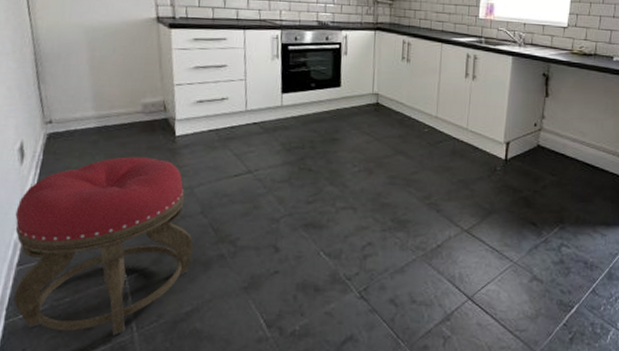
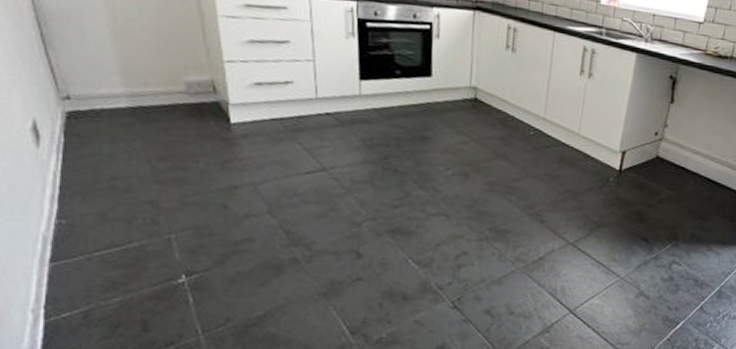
stool: present [14,156,194,336] -> none [39,144,261,338]

